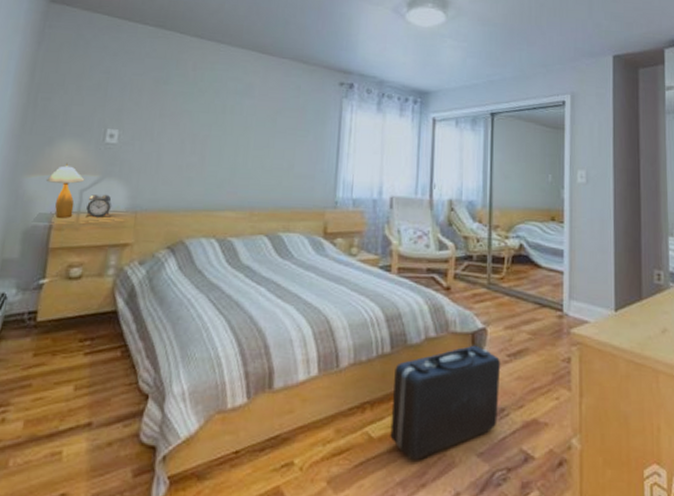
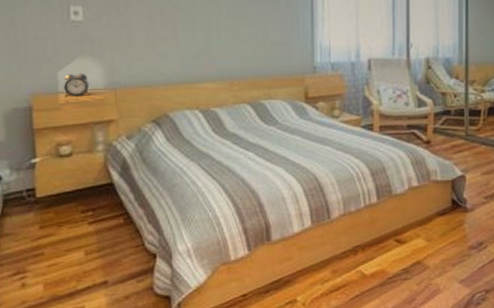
table lamp: present [45,163,85,219] -> none [16,44,57,101]
suitcase: present [390,345,501,461] -> none [381,190,479,291]

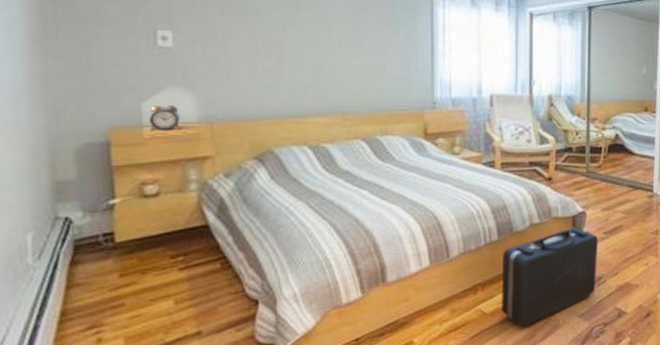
suitcase: none [381,190,479,291] -> present [501,226,599,328]

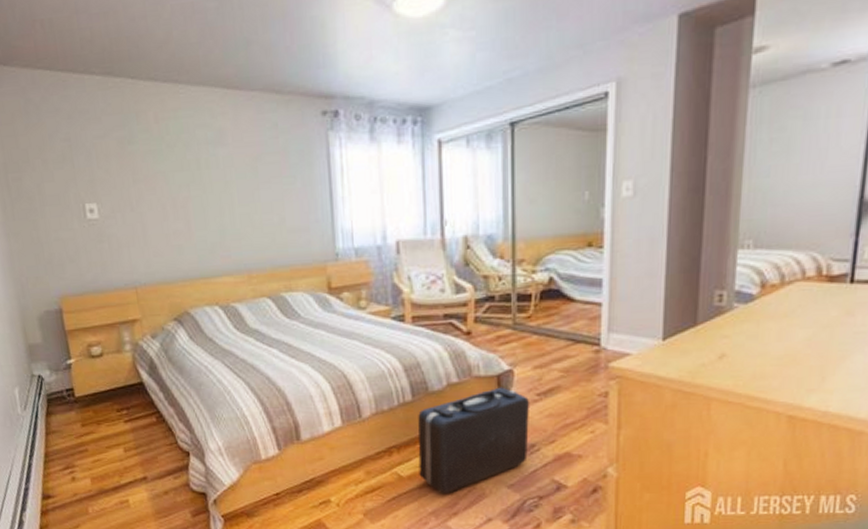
alarm clock: present [149,104,182,132] -> none [87,272,114,298]

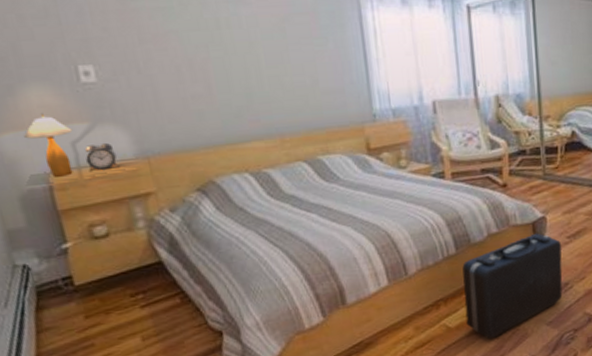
table lamp: none [42,245,79,302] -> present [23,113,73,178]
alarm clock: none [87,272,114,298] -> present [84,142,120,172]

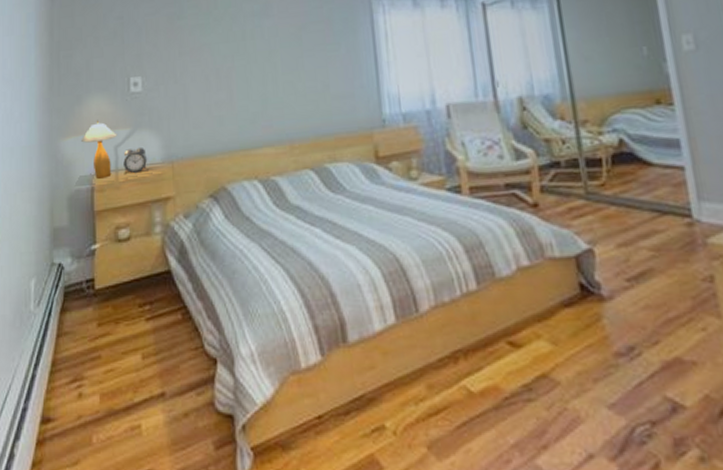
suitcase: present [462,233,563,339] -> none [485,270,628,418]

